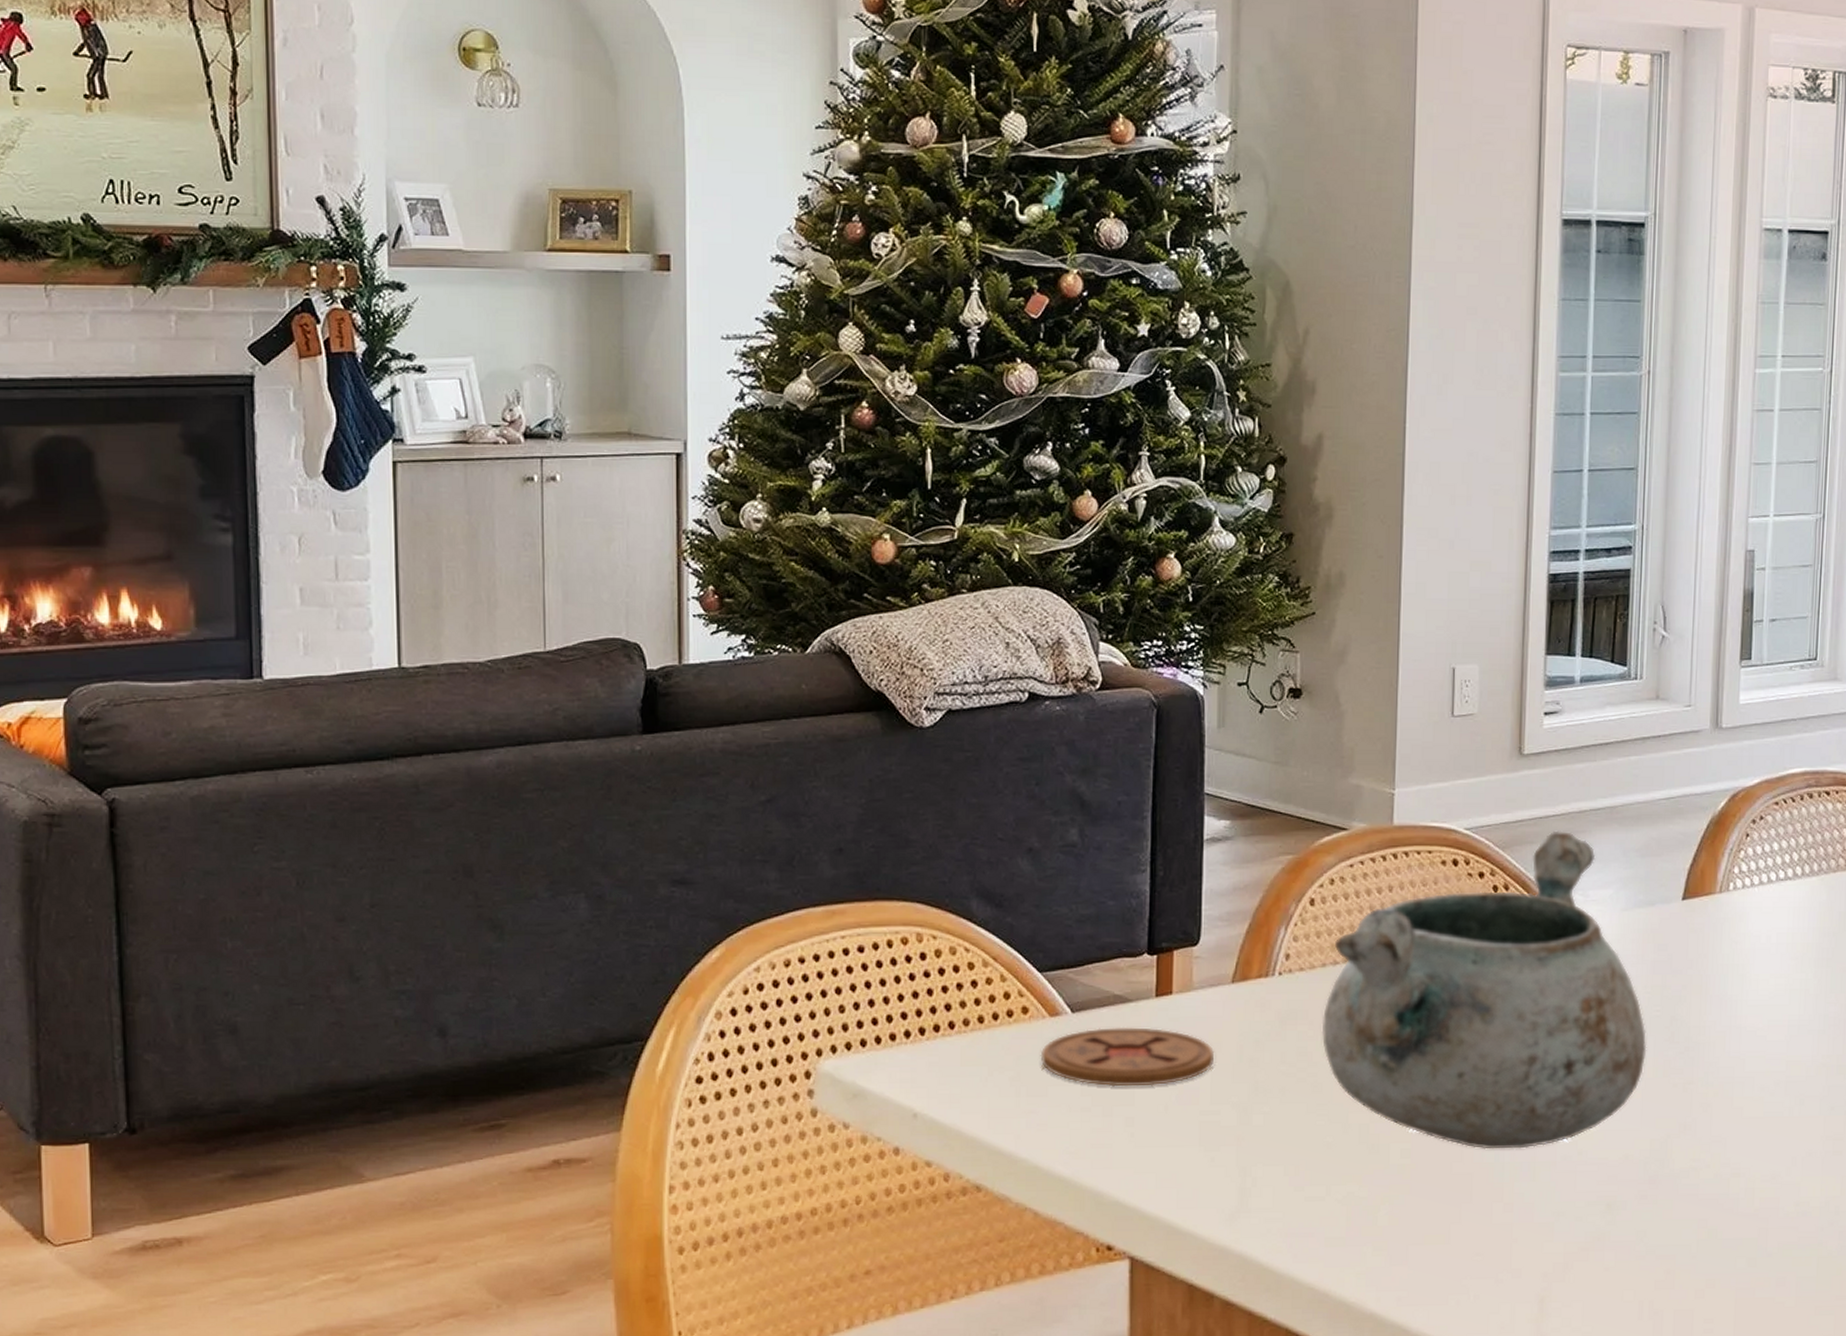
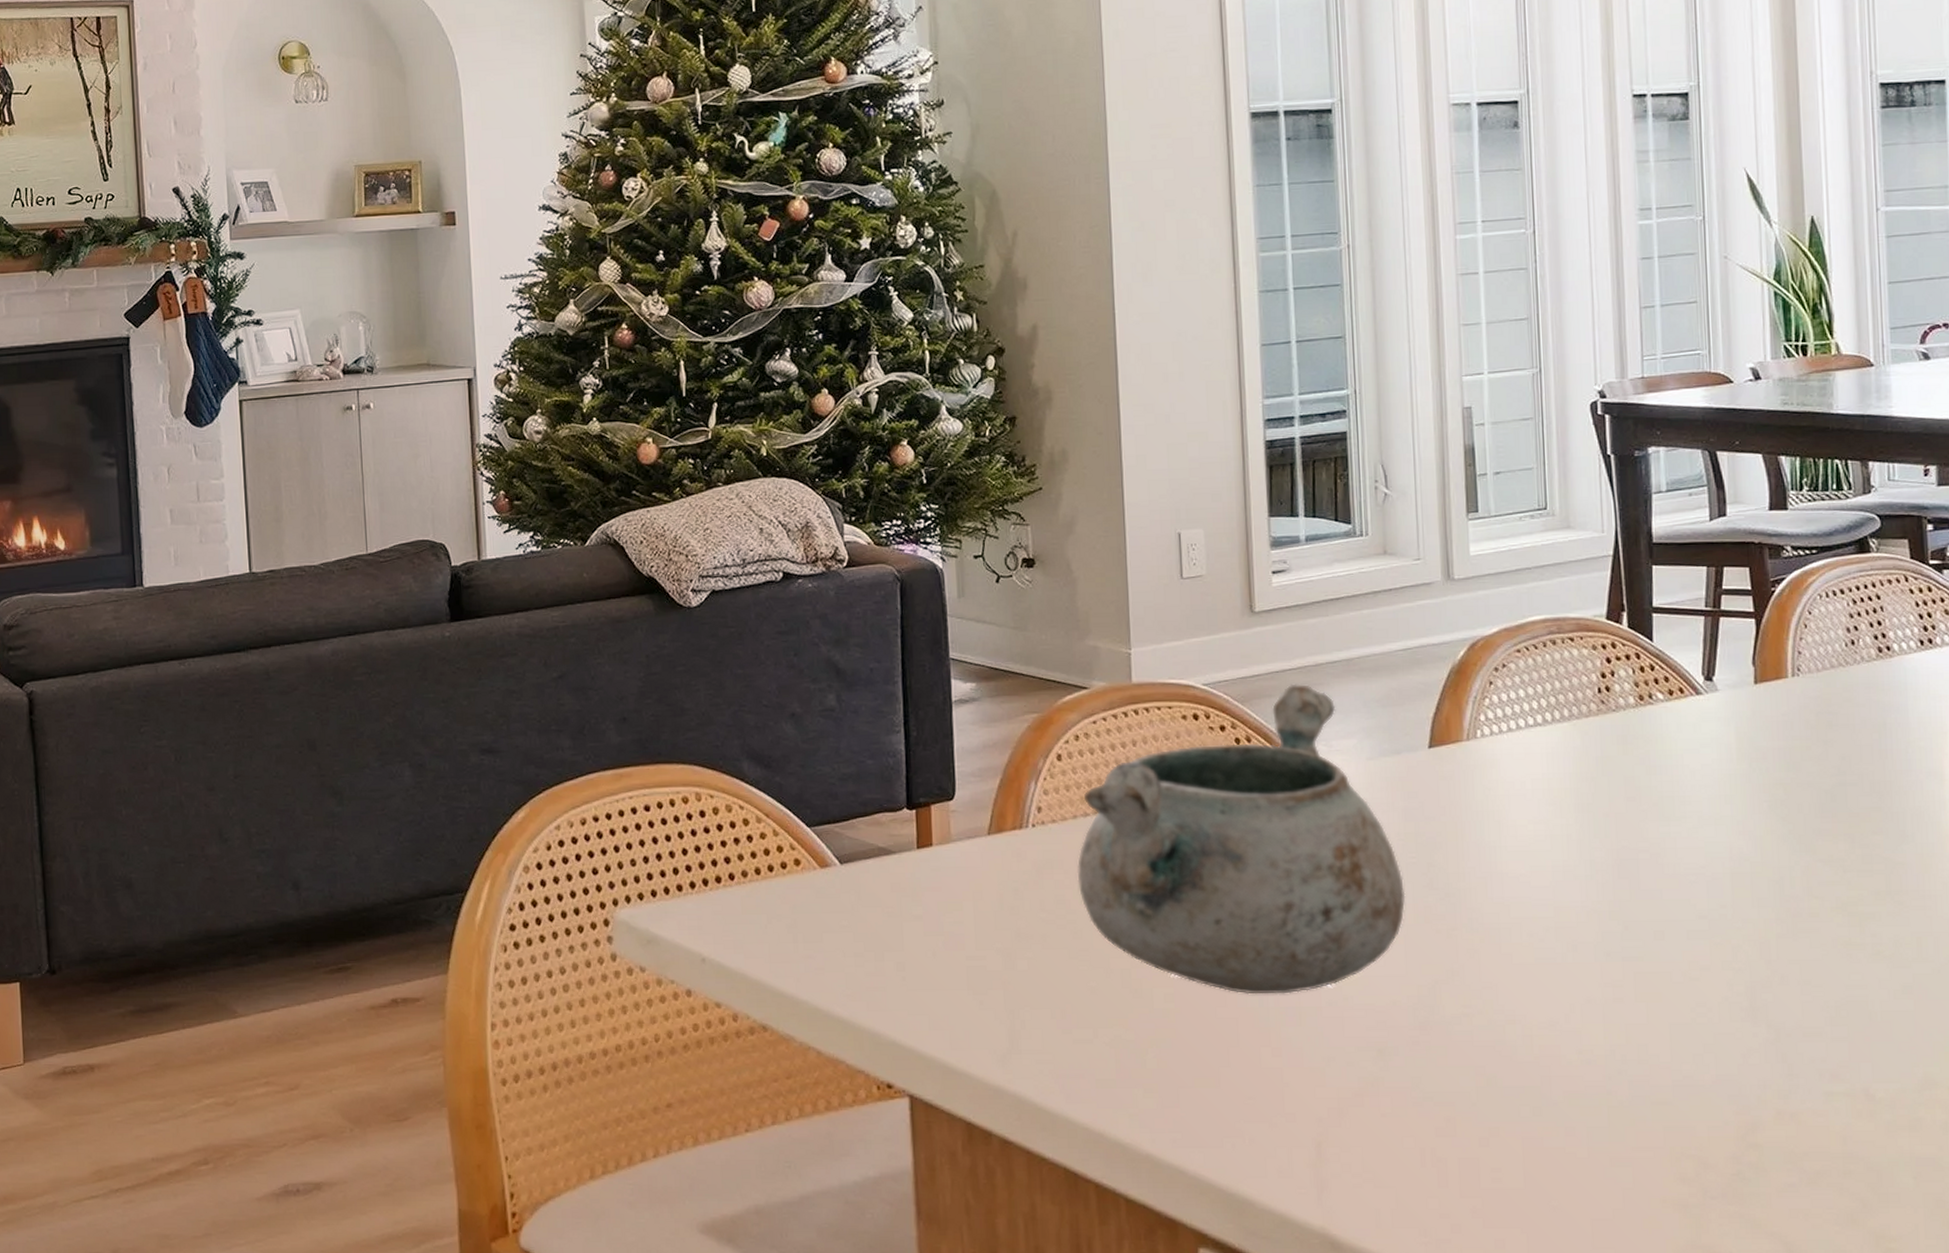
coaster: present [1040,1027,1215,1087] -> none [813,877,977,933]

